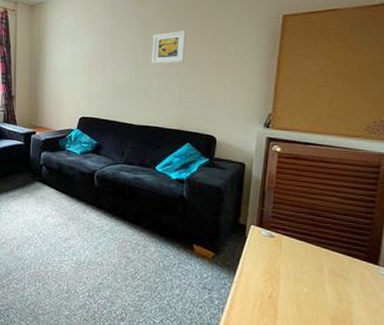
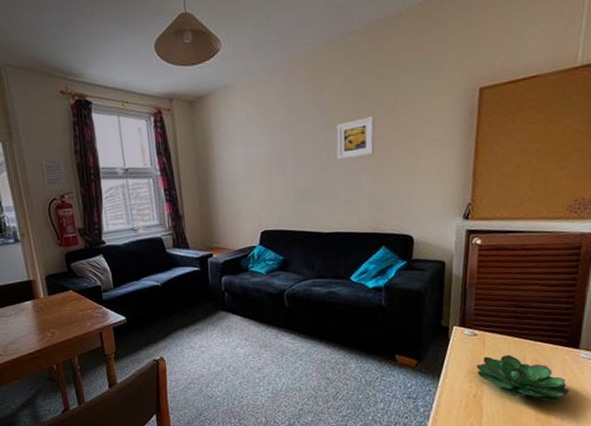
succulent plant: none [272,259,368,316] -> present [476,355,569,402]

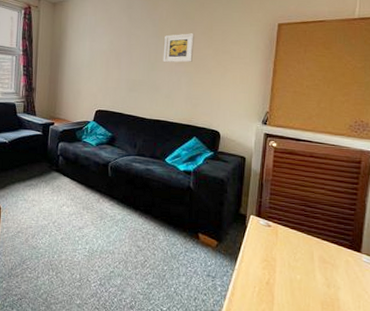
succulent plant: present [476,355,569,402] -> none [269,247,352,300]

